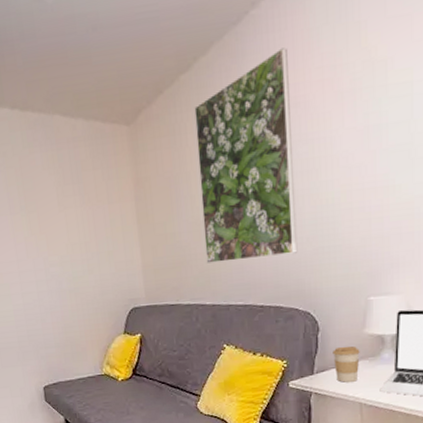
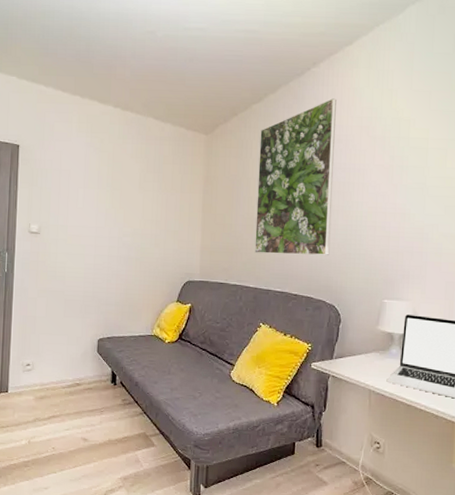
coffee cup: present [332,346,360,383] -> none [350,338,373,370]

